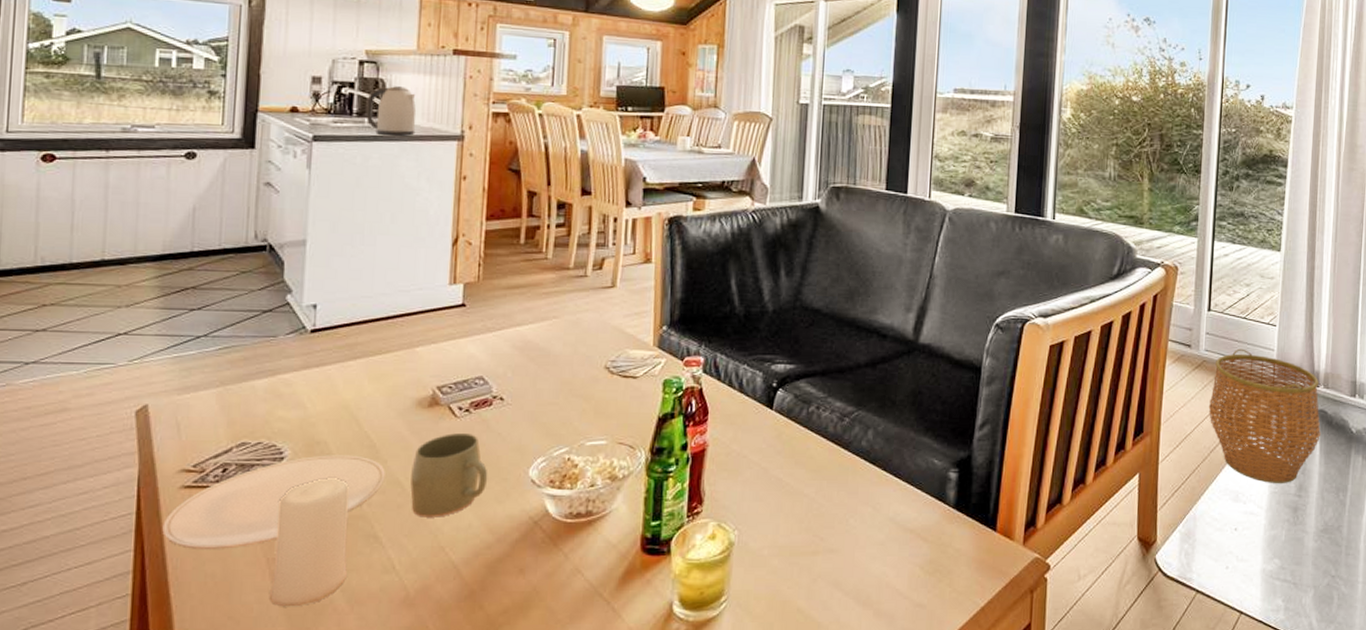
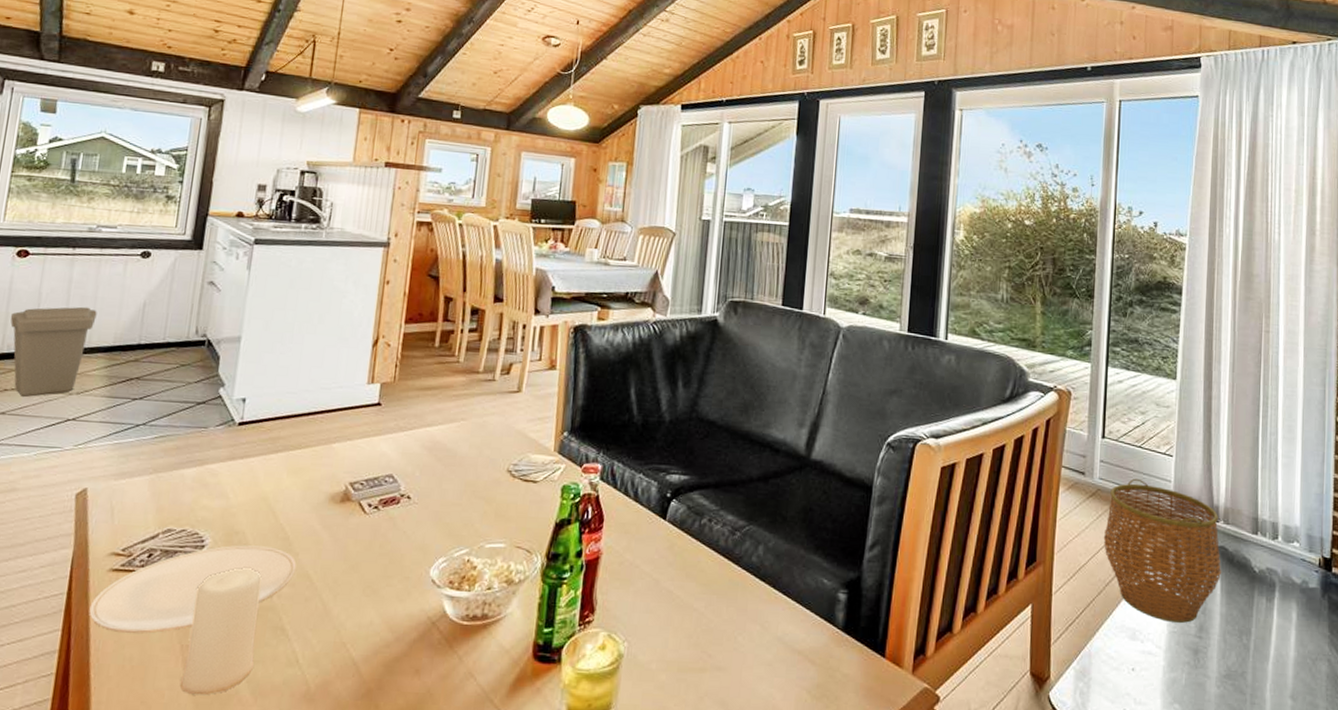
trash can: none [41,213,141,313] -> present [10,306,97,398]
kettle: present [366,86,416,137] -> none [303,195,349,242]
mug: present [410,433,488,517] -> none [318,529,392,613]

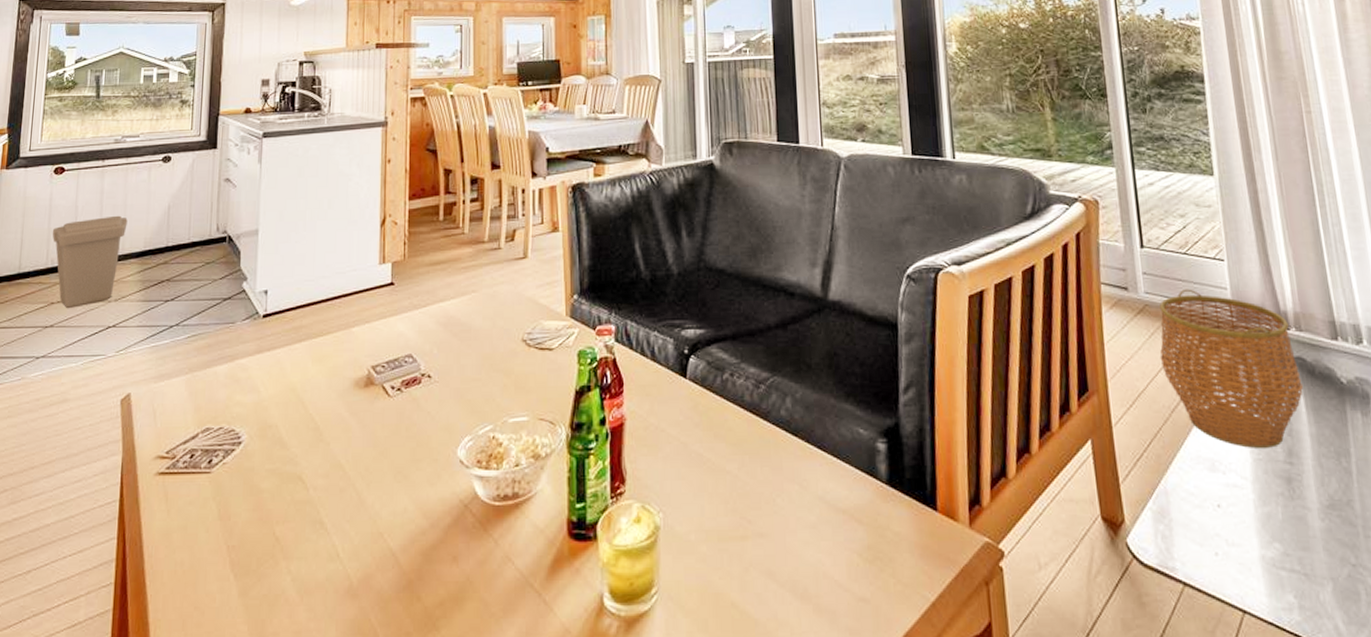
plate: present [89,545,297,634] -> none [140,438,329,536]
candle: present [179,568,263,696] -> none [229,462,298,597]

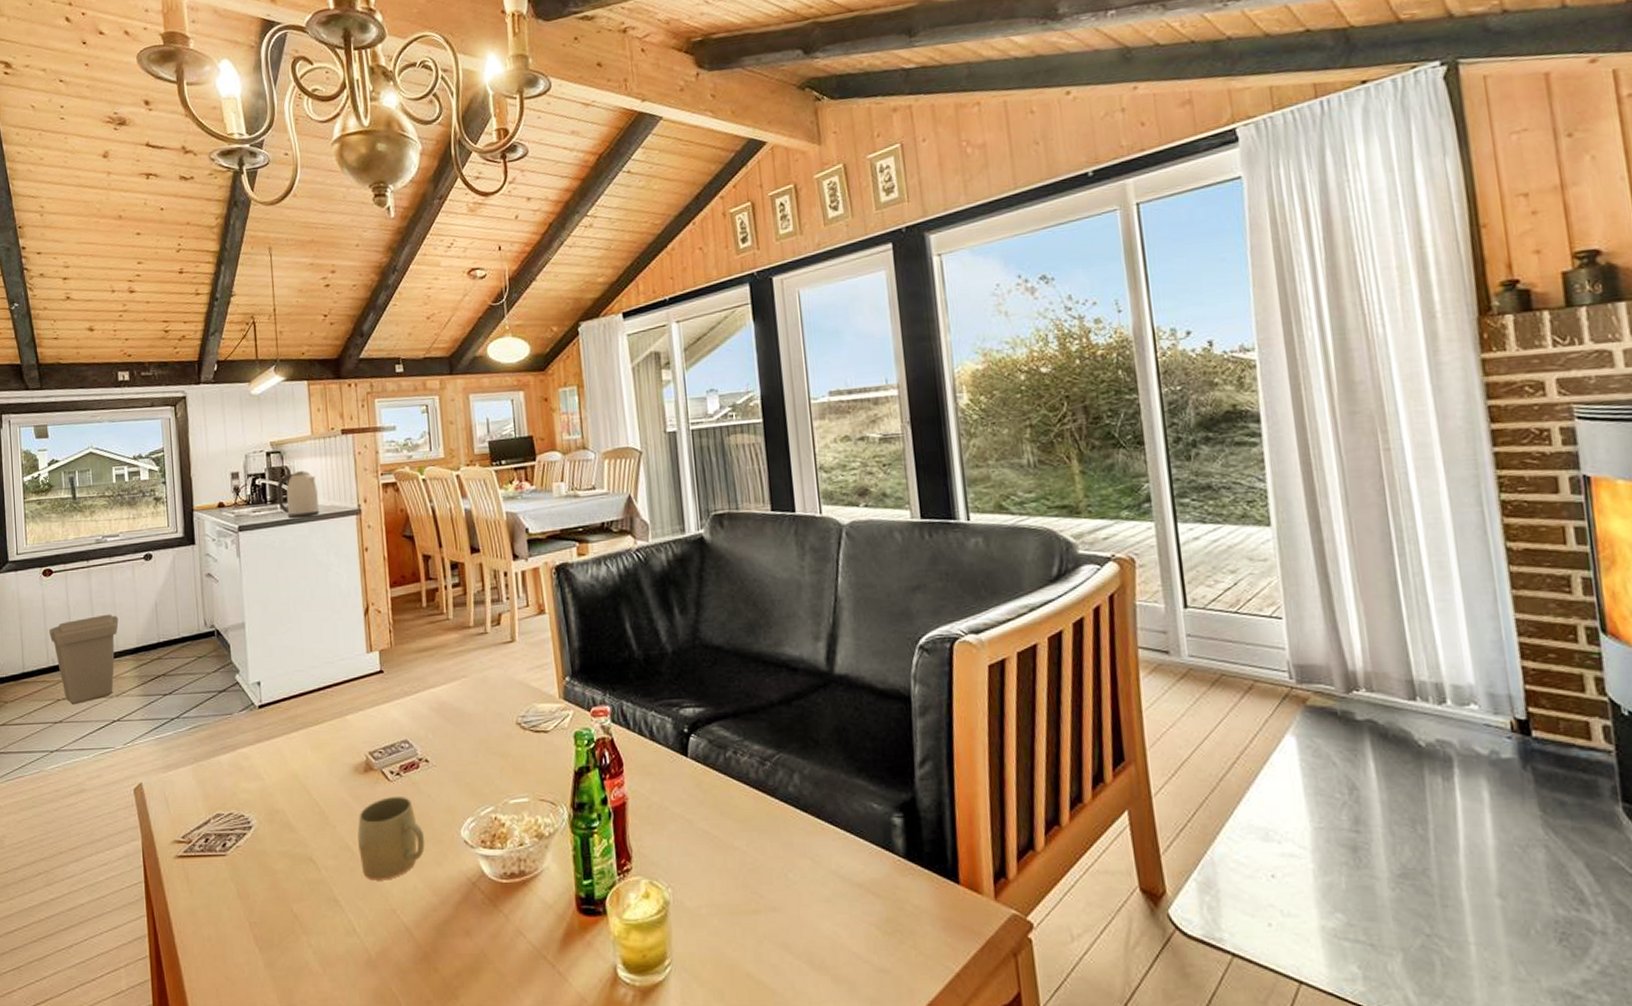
kettle: none [305,81,347,128] -> present [276,471,320,519]
mug: none [351,413,420,502] -> present [357,797,425,881]
basket: present [1160,289,1304,448] -> none [1206,650,1375,816]

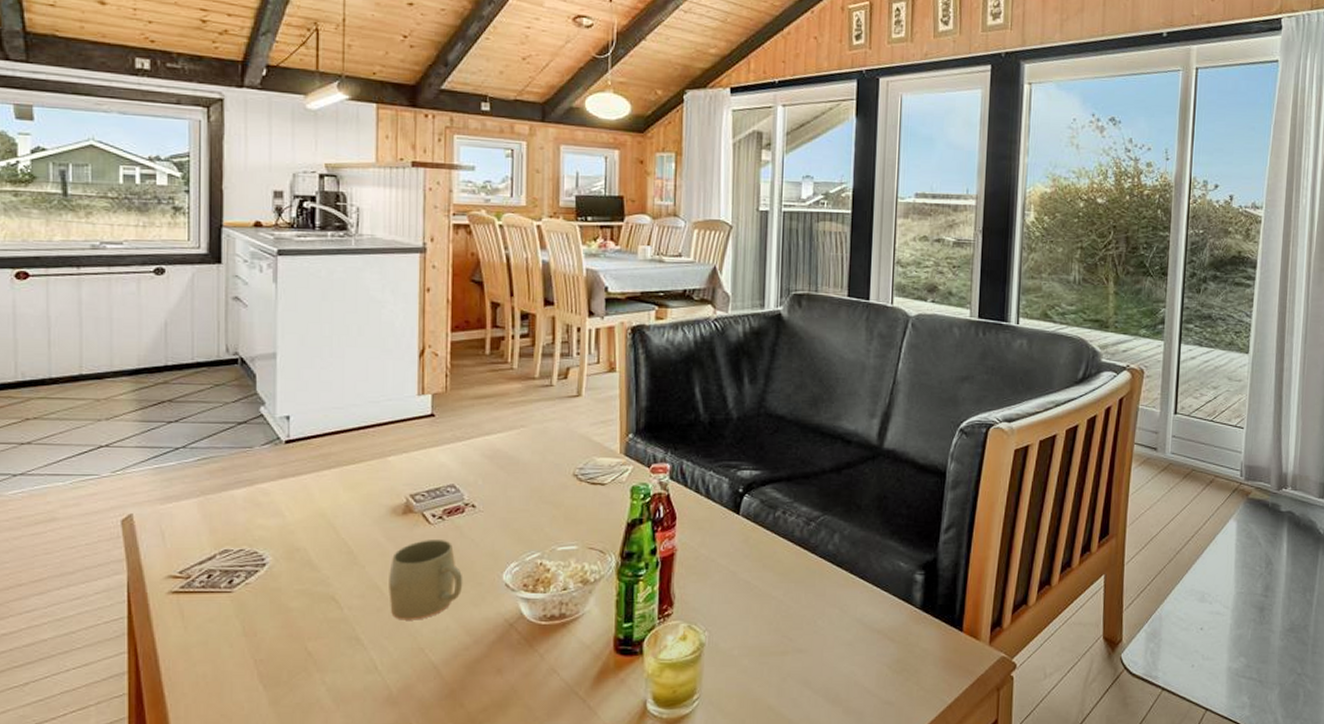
trash can: present [49,614,119,705] -> none [19,329,115,426]
kettle: present [276,471,320,519] -> none [328,199,378,250]

